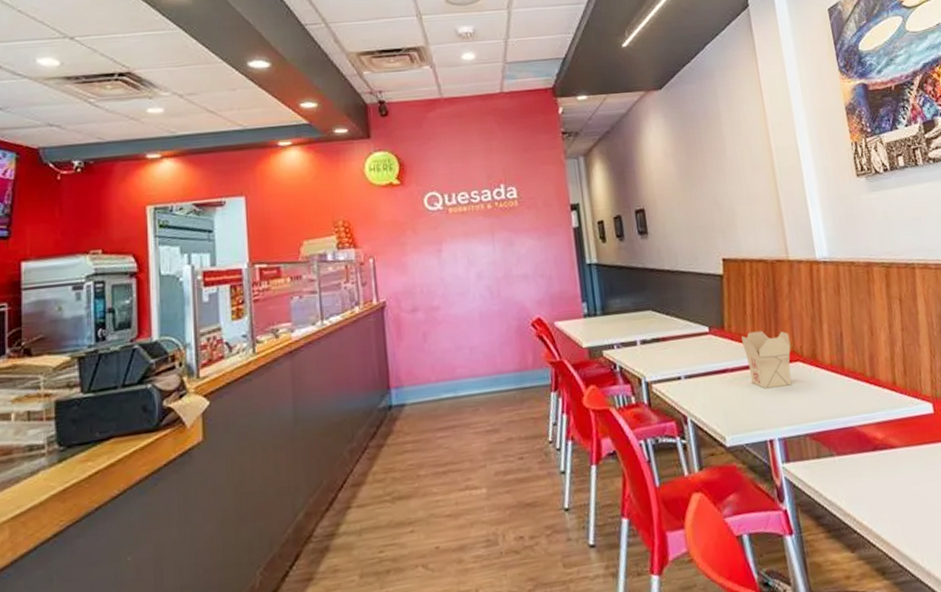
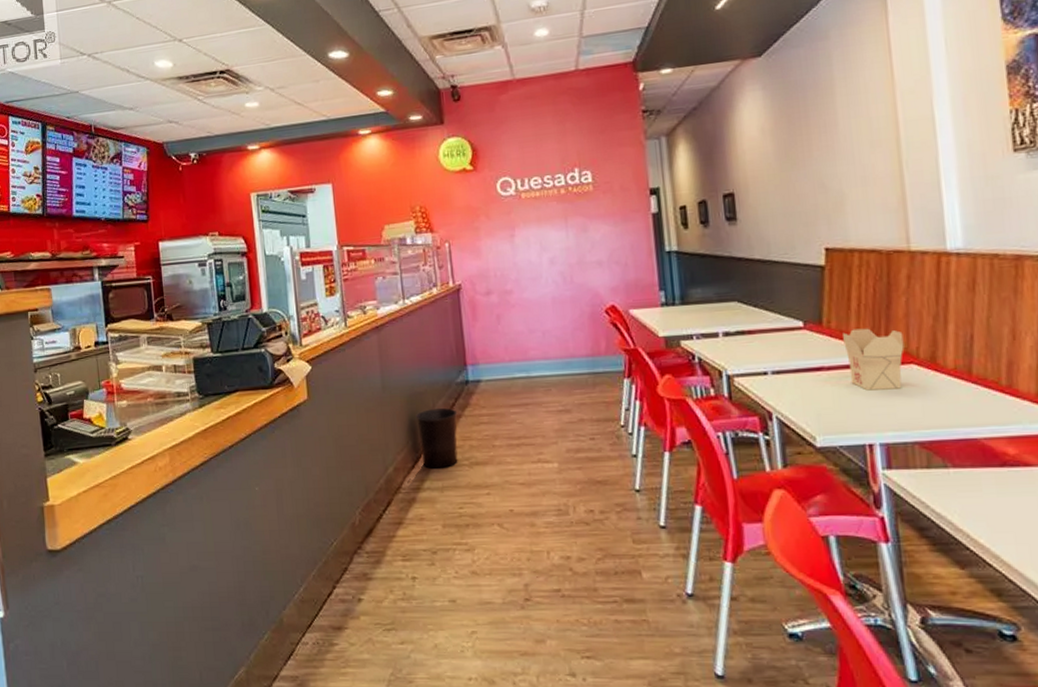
waste bin: none [332,437,379,510] -> present [415,408,458,469]

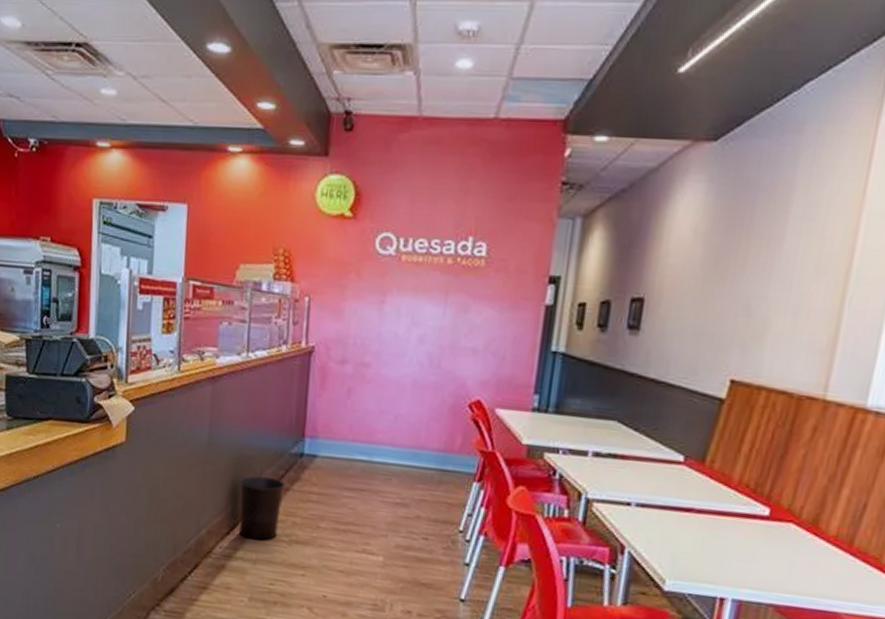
takeout container: present [843,328,904,391] -> none [719,474,791,547]

